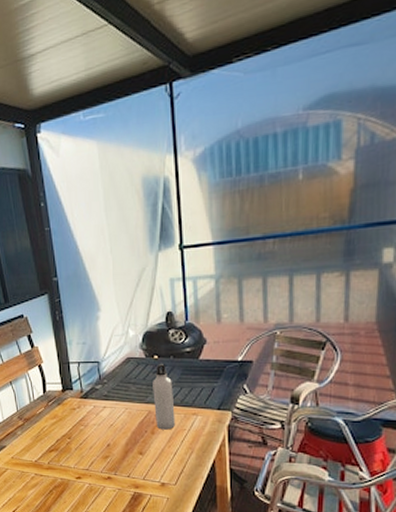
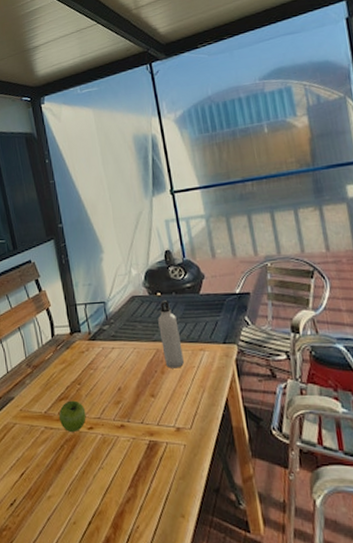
fruit: none [48,452,75,480] -> present [58,400,86,432]

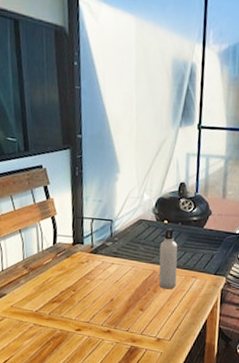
fruit: present [58,400,86,432] -> none [49,304,76,331]

